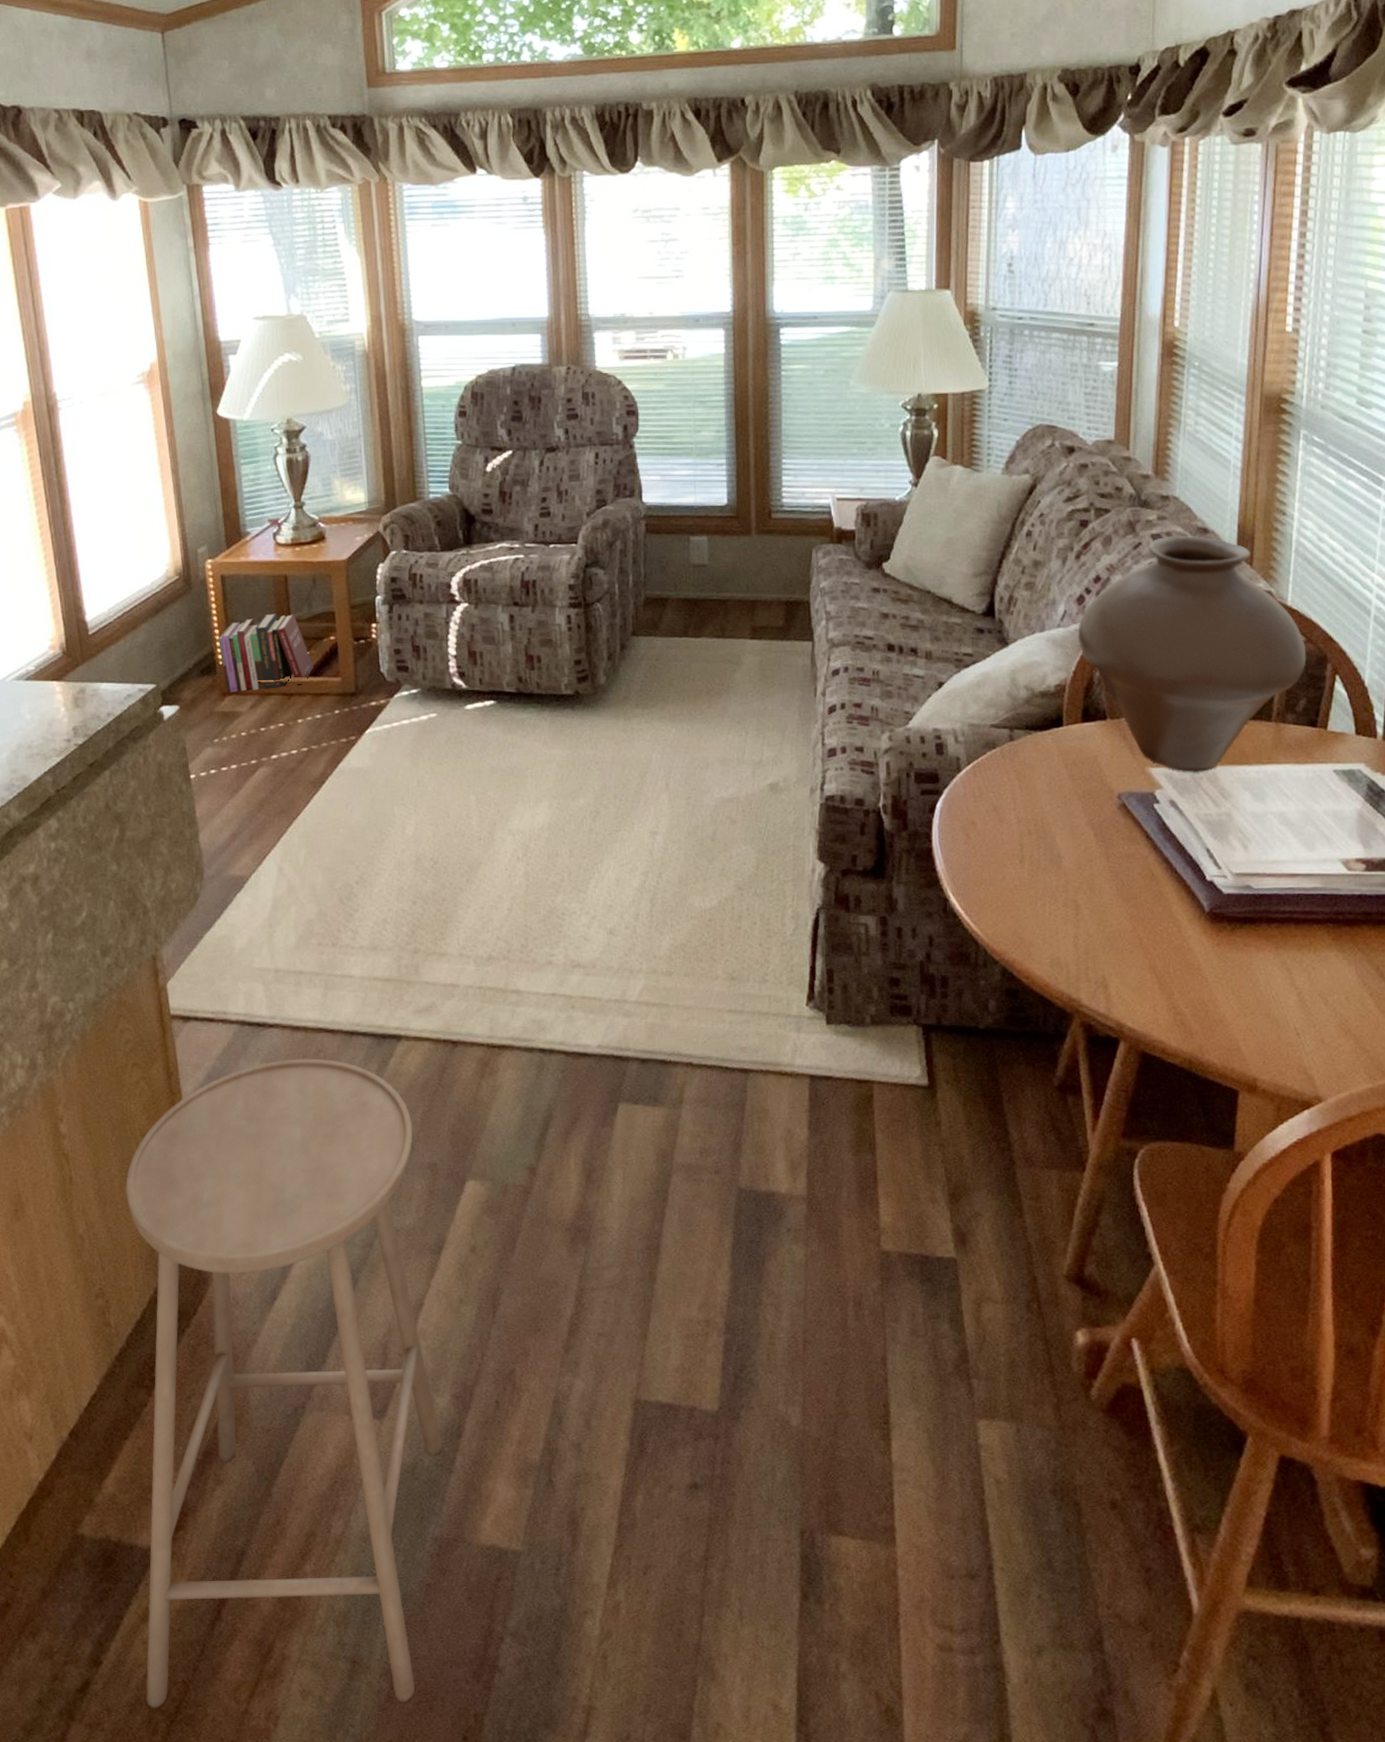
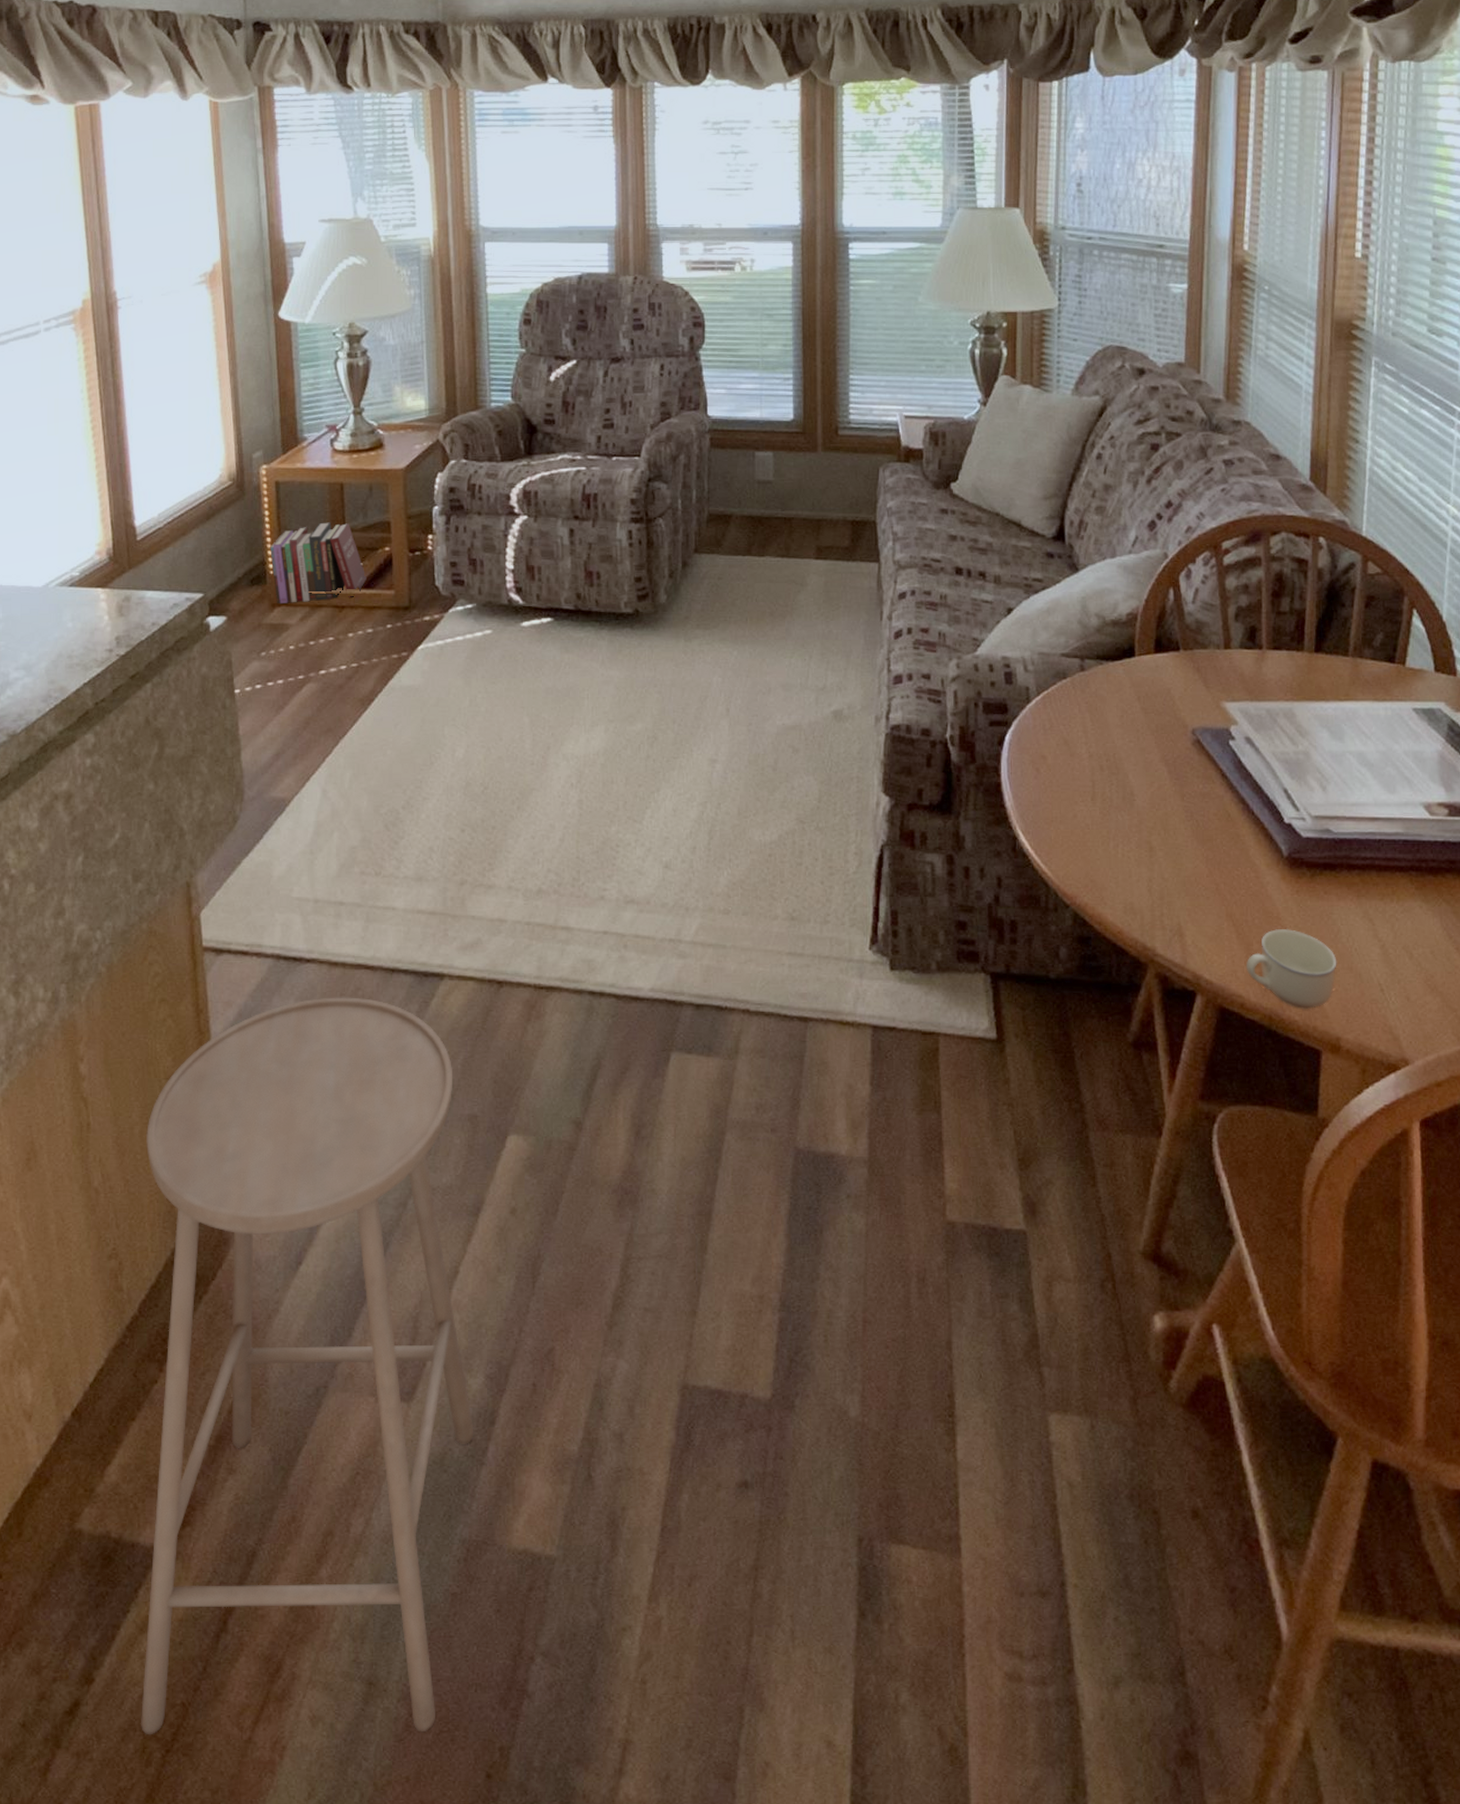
vase: present [1078,536,1307,773] -> none [1149,462,1383,709]
cup: none [1167,979,1255,1053] -> present [1245,929,1337,1009]

